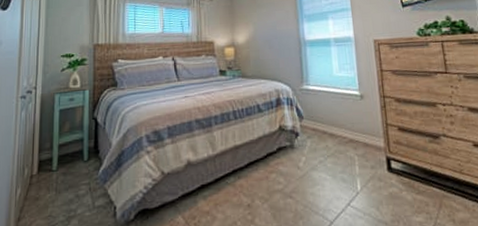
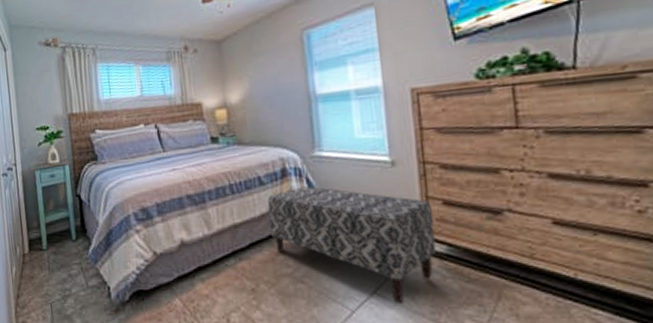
bench: none [264,113,395,214] -> present [267,186,436,303]

